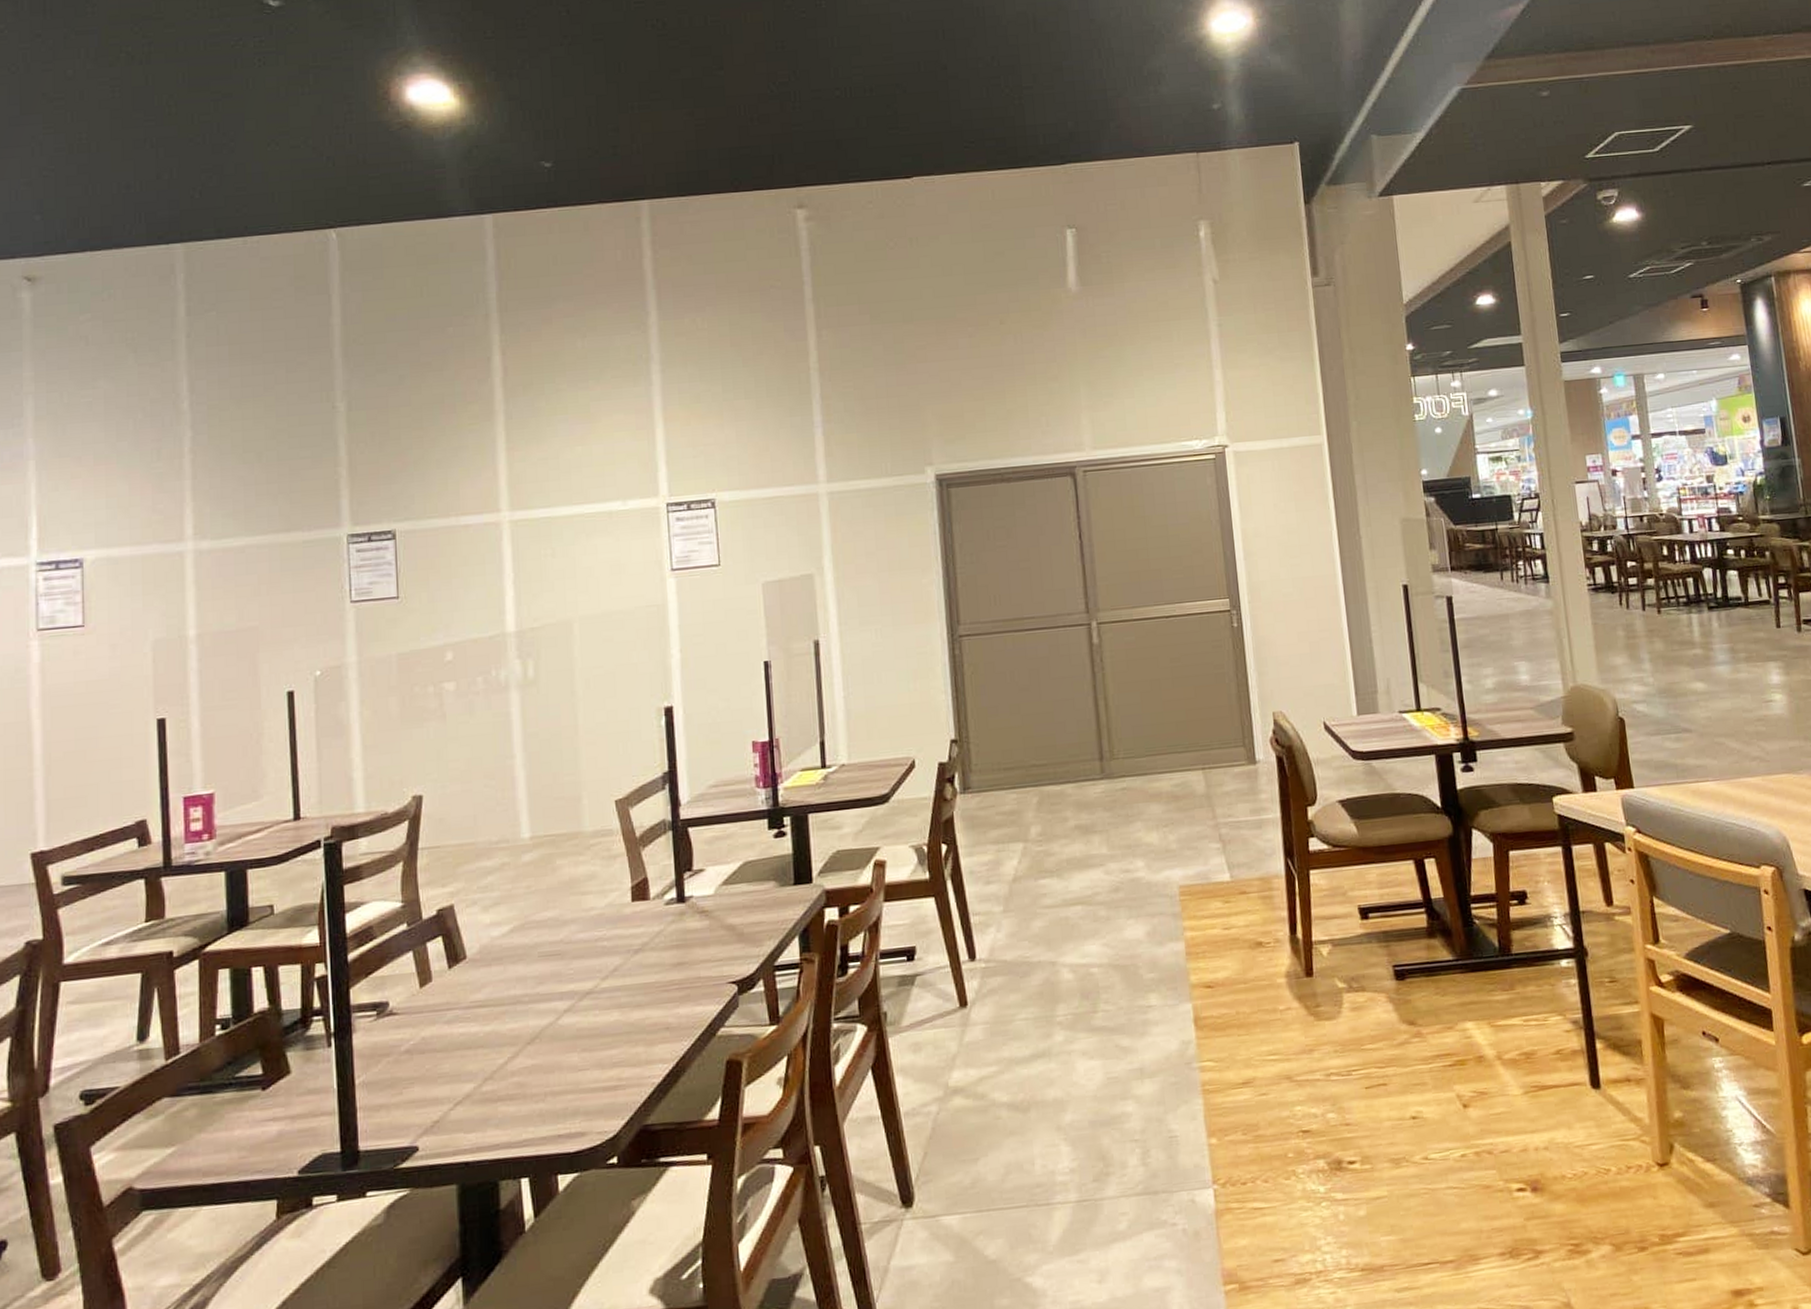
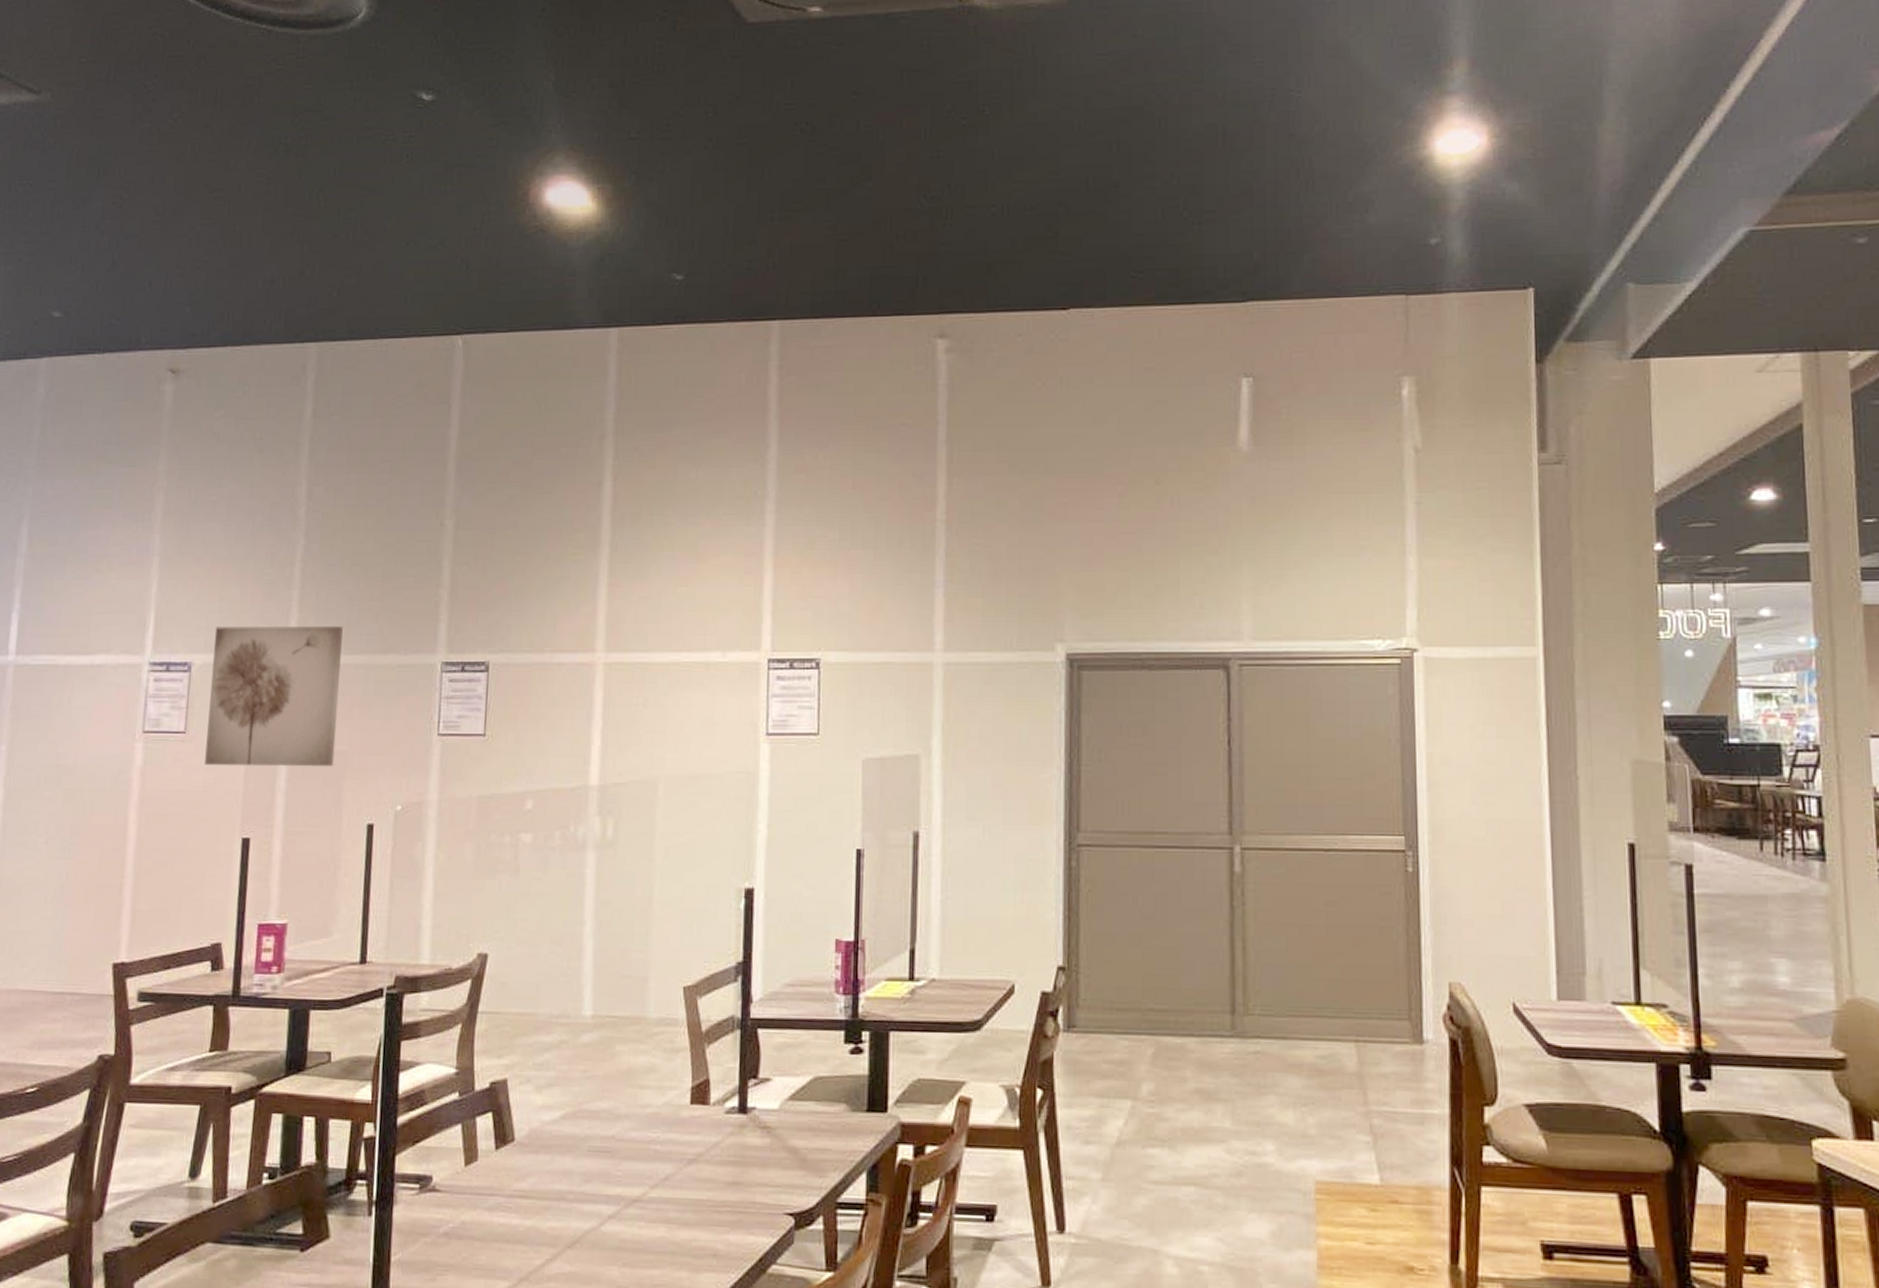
wall art: none [104,510,246,654] -> present [204,626,343,767]

